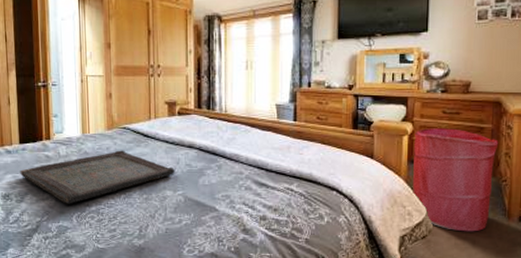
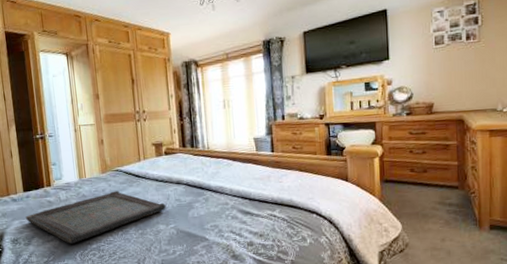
laundry hamper: present [413,128,499,232] -> none [385,147,465,244]

